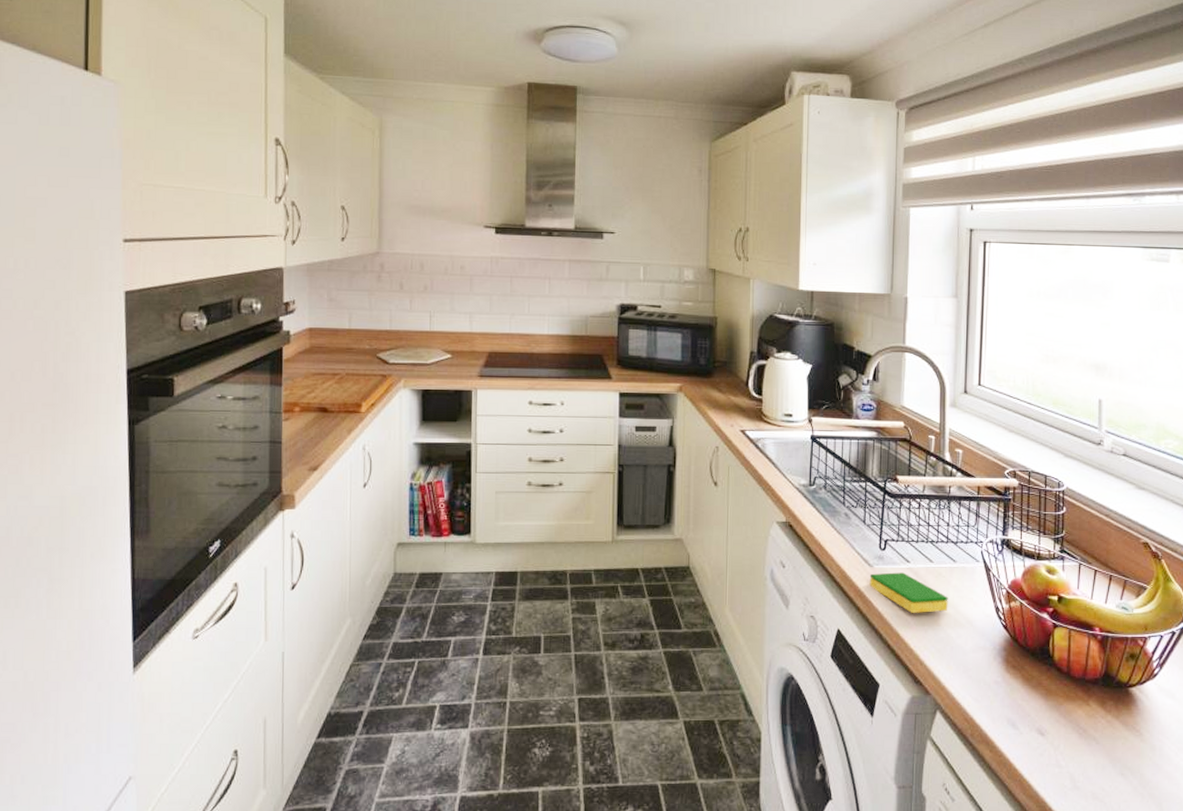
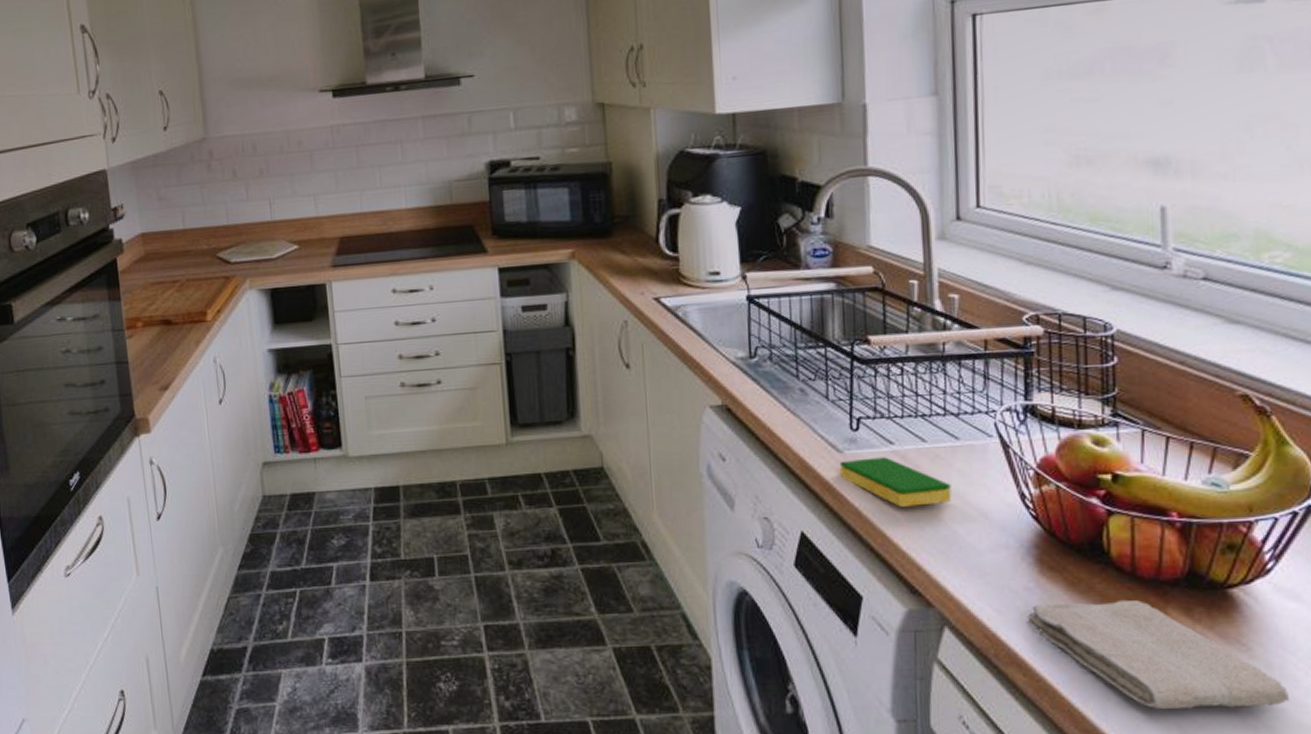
washcloth: none [996,693,1164,781] -> present [1029,599,1289,710]

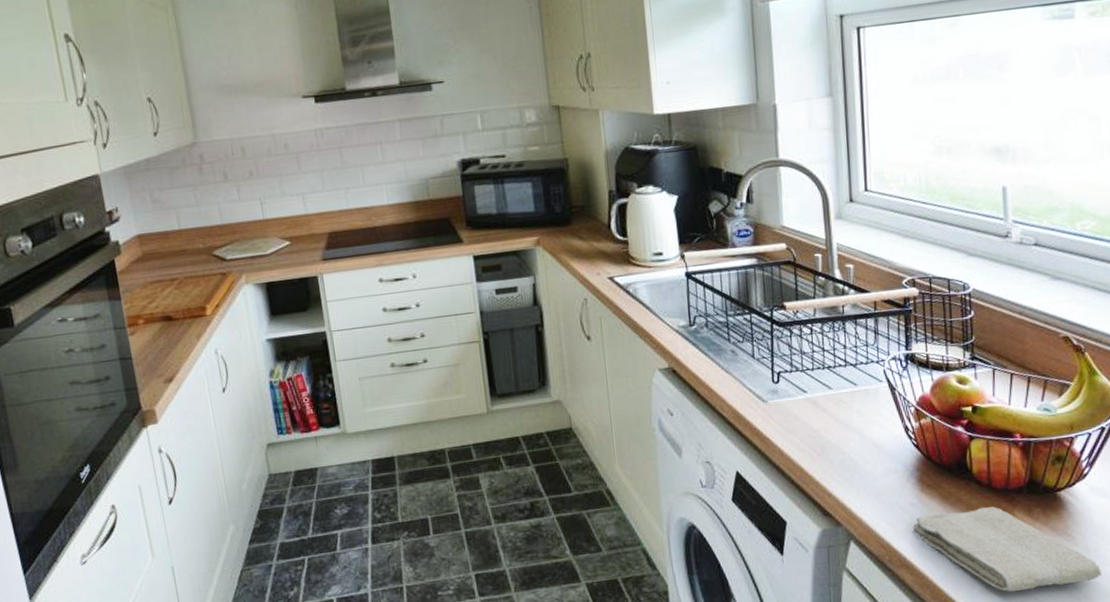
dish sponge: present [839,457,952,507] -> none [765,404,853,445]

